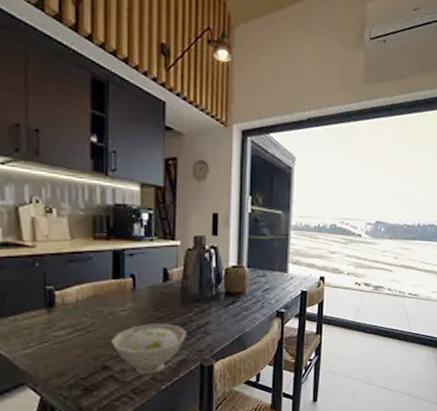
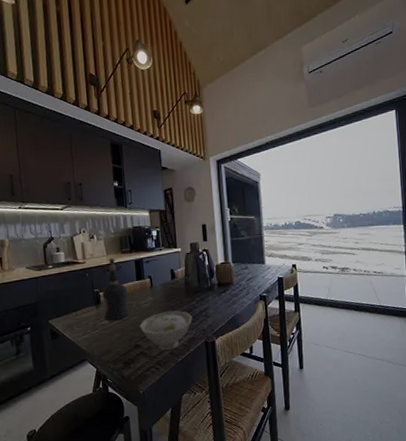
liquor bottle: none [58,244,98,332] -> present [102,258,130,321]

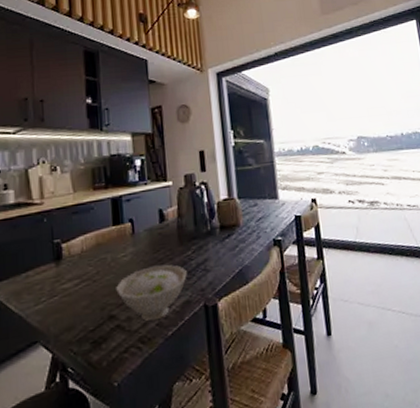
liquor bottle: present [102,258,130,321] -> none [65,196,102,283]

